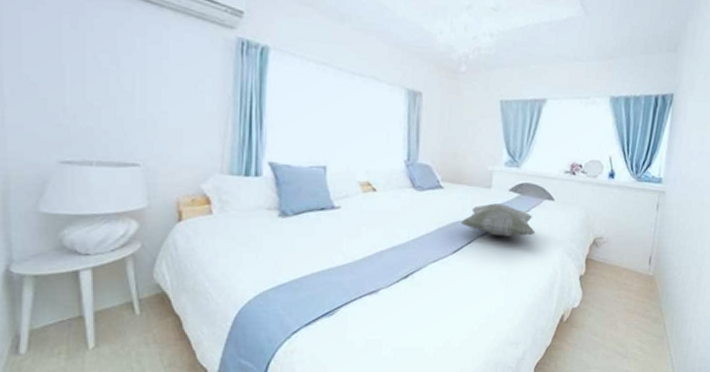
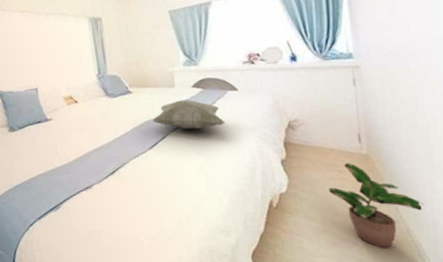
potted plant: none [615,282,685,361] -> present [329,162,425,248]

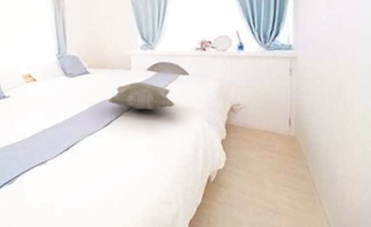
potted plant: present [329,162,425,248] -> none [260,143,336,217]

